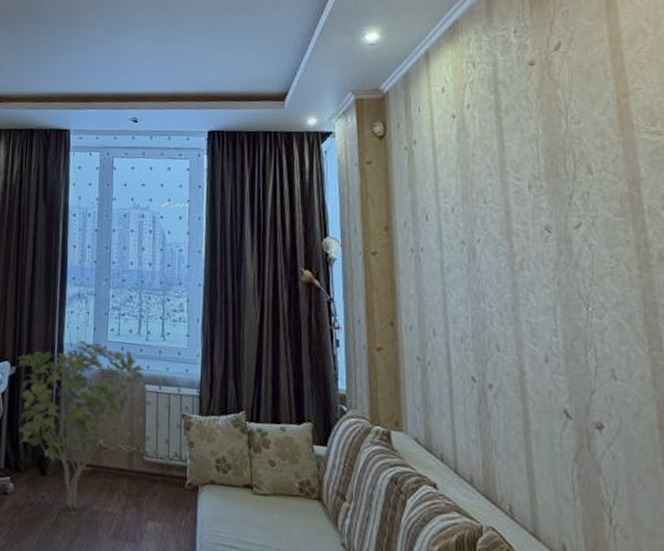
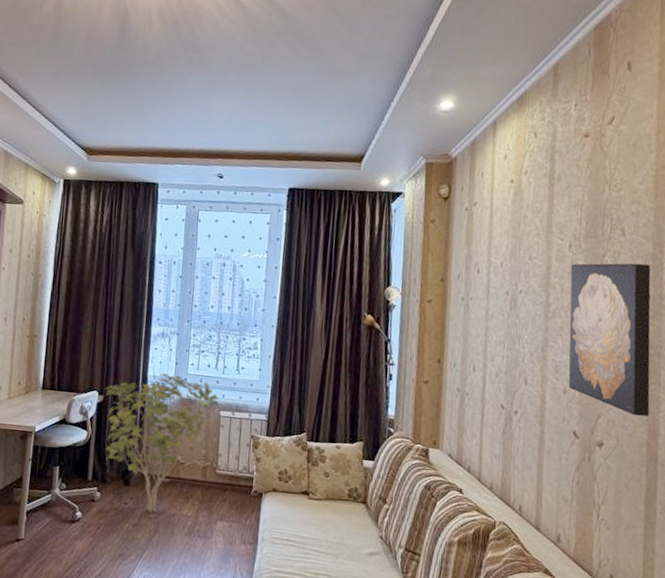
wall art: none [533,205,656,391] -> present [568,263,651,416]

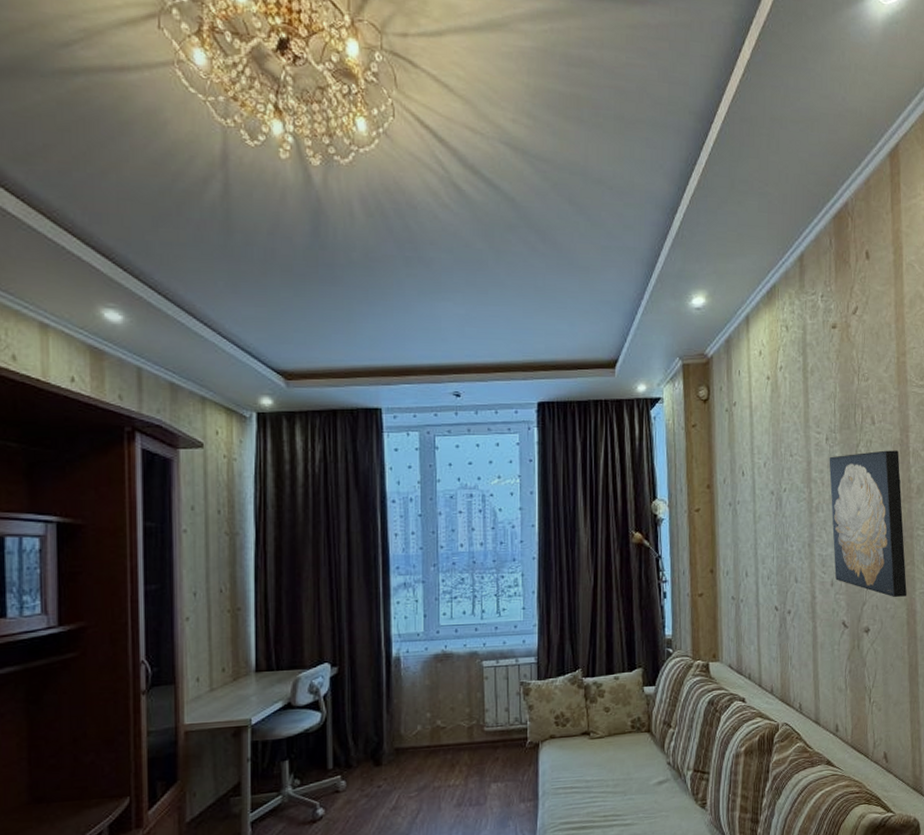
shrub: present [105,373,220,513] -> none [338,628,481,792]

